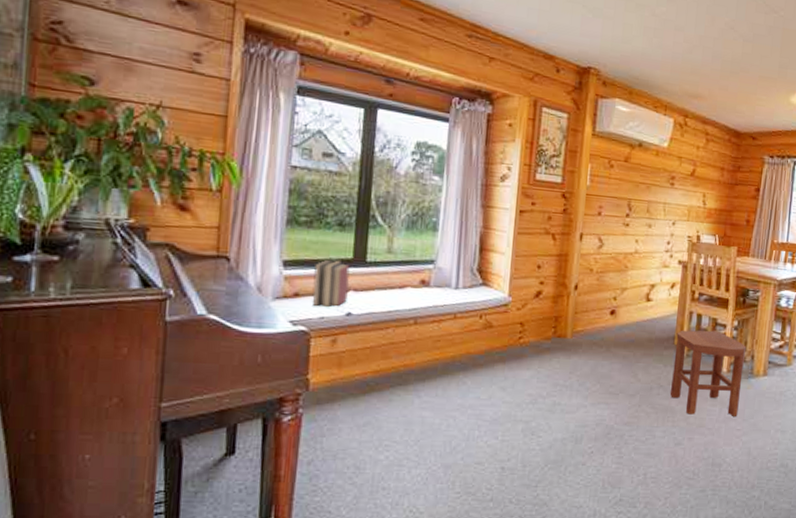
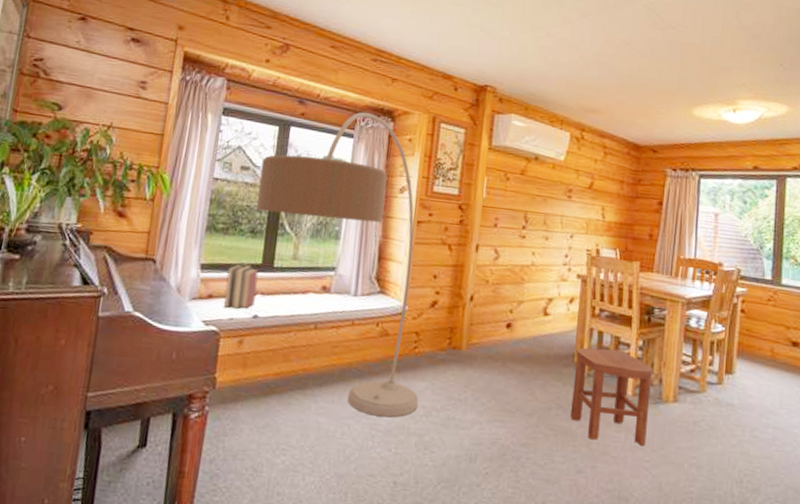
floor lamp: none [343,93,524,407] -> present [256,112,418,418]

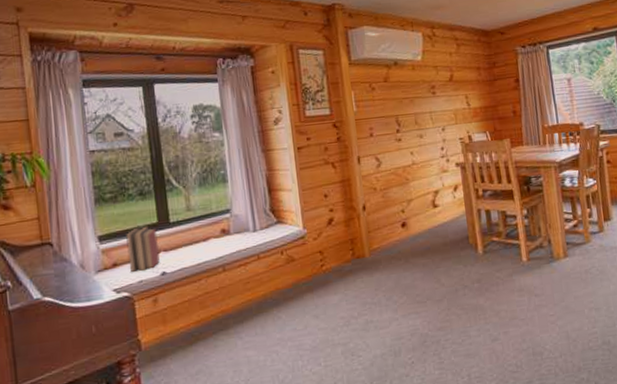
floor lamp: present [256,112,418,418] -> none [134,54,336,338]
stool: present [569,347,654,446] -> none [469,222,548,309]

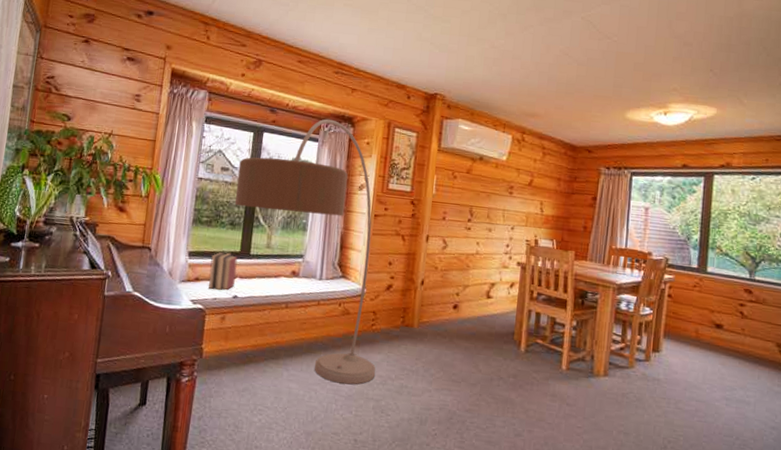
floor lamp: none [134,54,336,338] -> present [234,119,376,385]

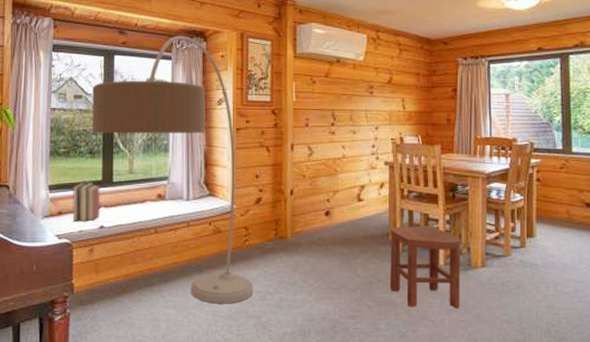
stool: none [509,326,586,414] -> present [389,225,461,308]

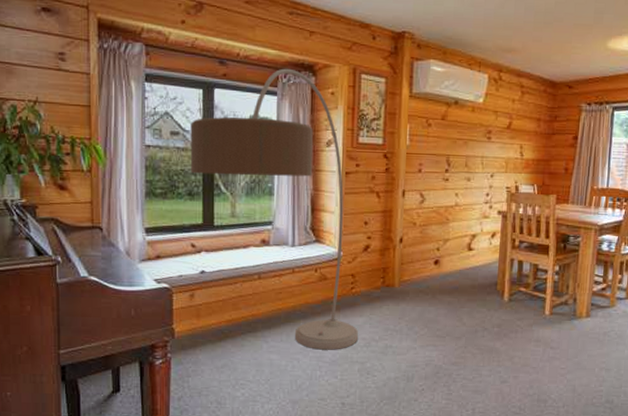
books: present [72,182,101,223] -> none [171,225,202,267]
stool: present [389,225,461,308] -> none [494,276,569,356]

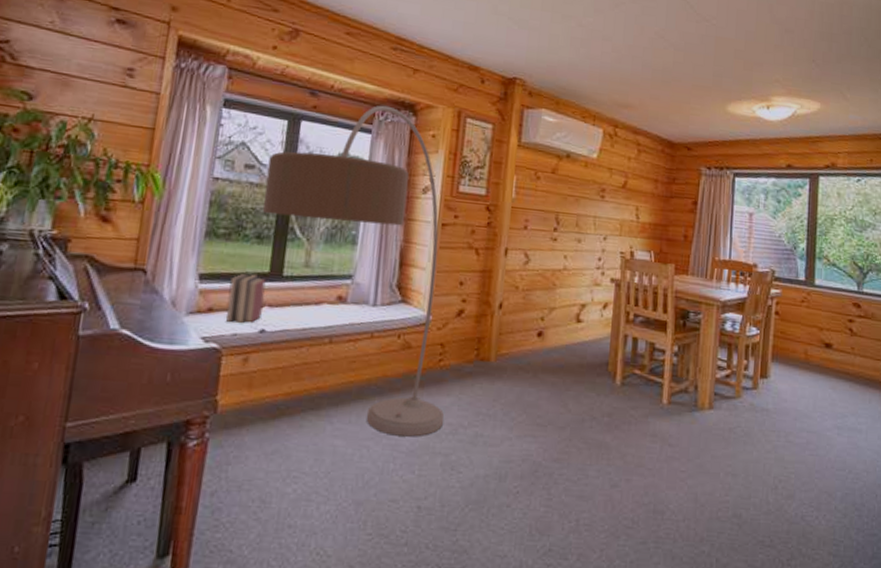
books: none [171,225,202,267] -> present [226,273,266,324]

